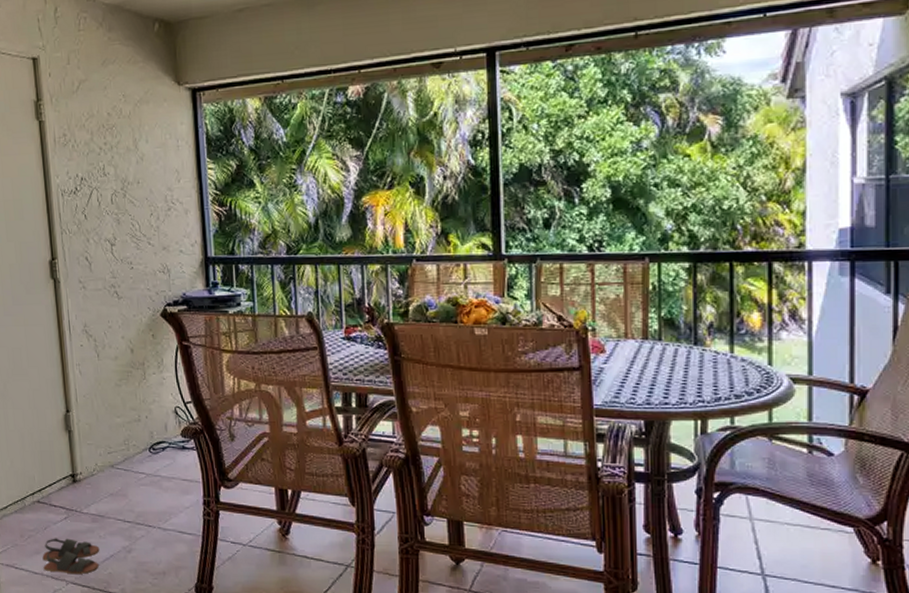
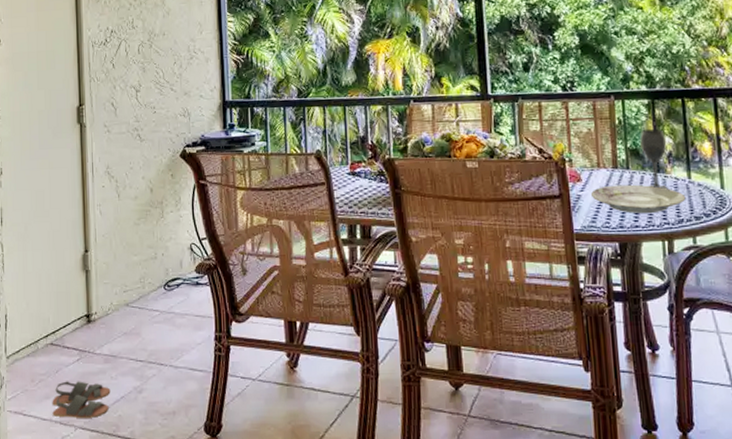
plate: none [615,357,726,391] -> present [590,184,686,214]
wine glass: none [676,297,708,365] -> present [640,129,670,190]

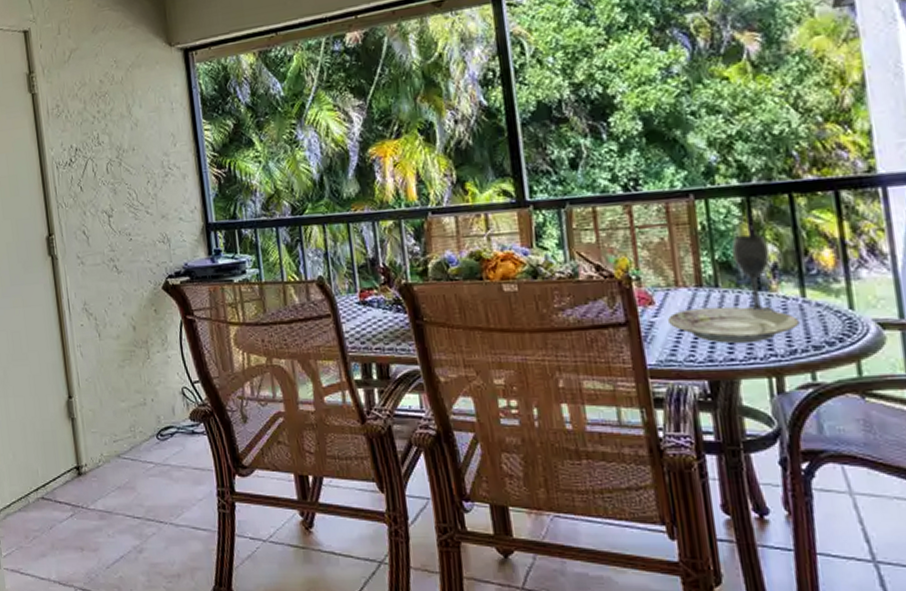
sandal: present [52,381,111,418] -> none [48,538,109,578]

